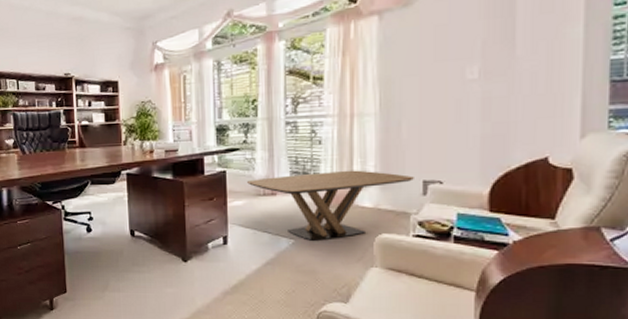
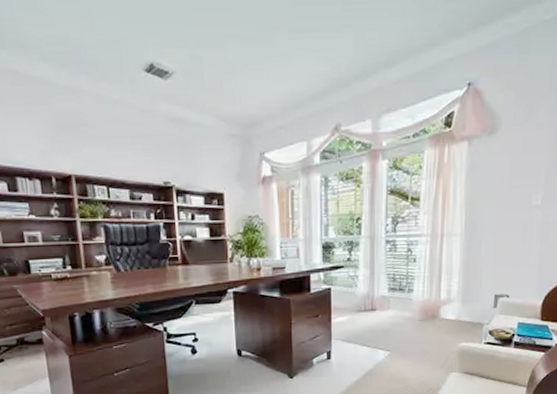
coffee table: present [247,170,414,241] -> none [350,286,488,352]

